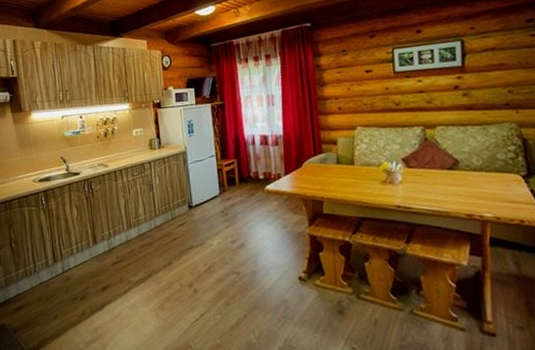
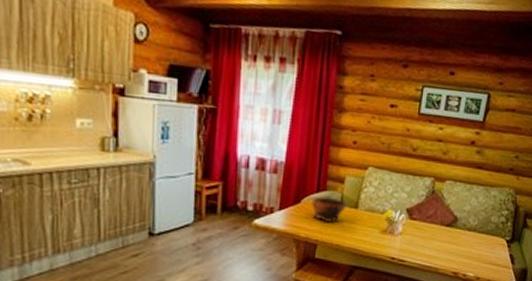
bowl: none [311,158,345,181] -> present [311,196,348,222]

